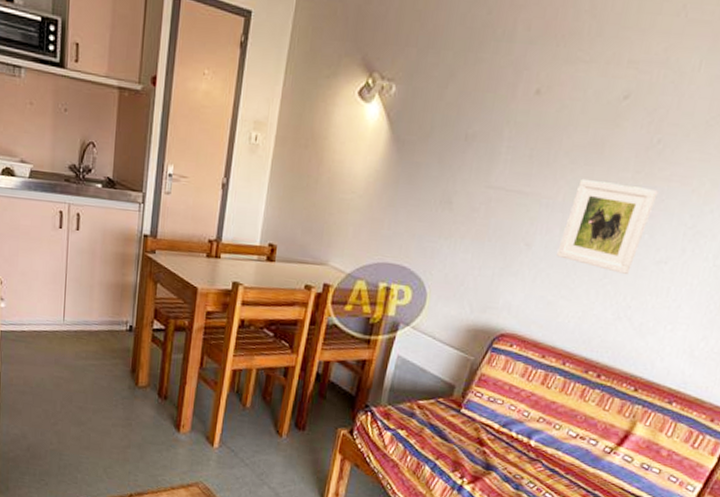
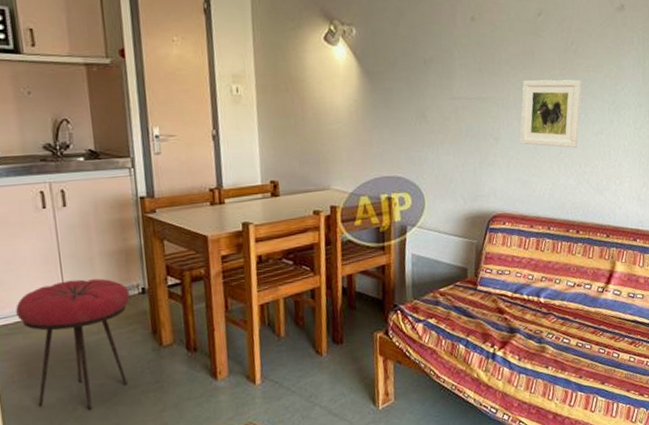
stool: none [23,302,119,428] -> present [15,278,130,410]

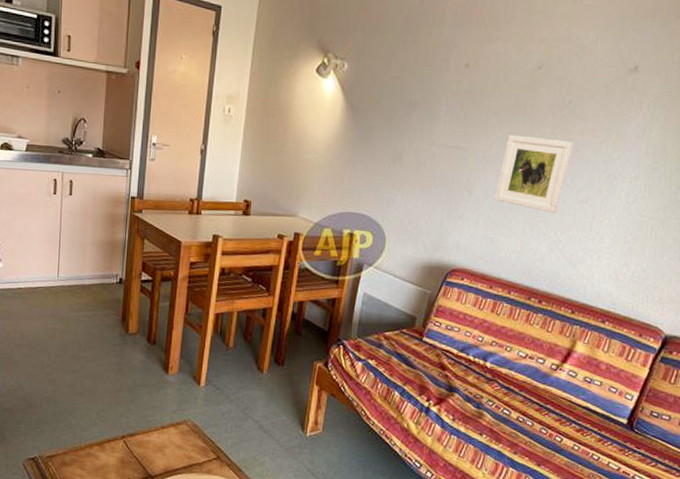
stool: present [15,278,130,410] -> none [20,260,109,376]

